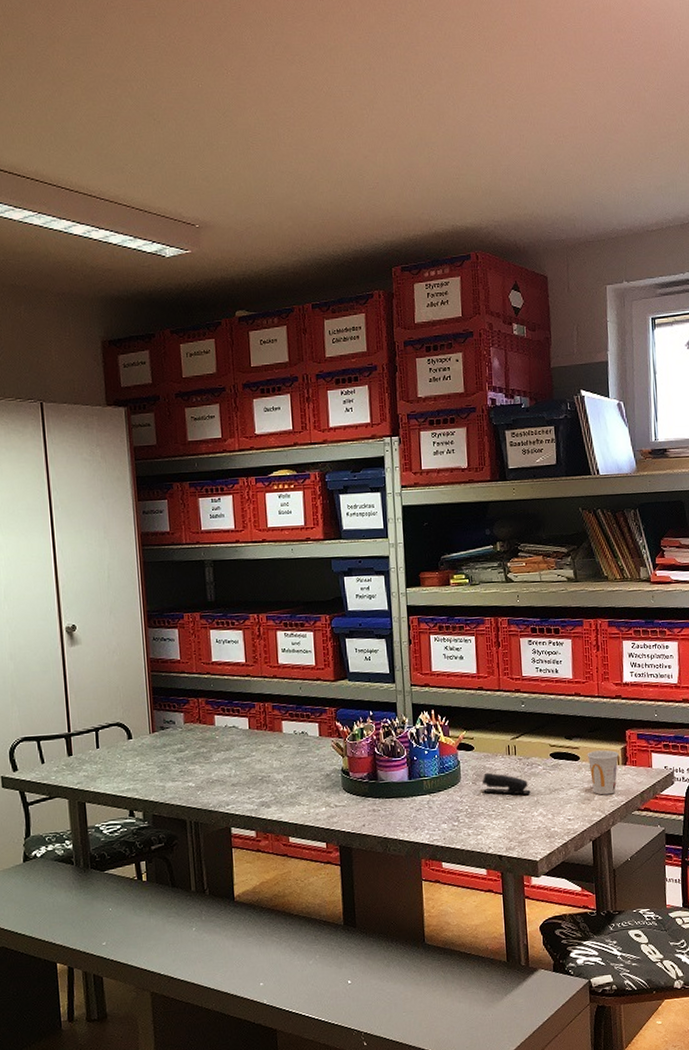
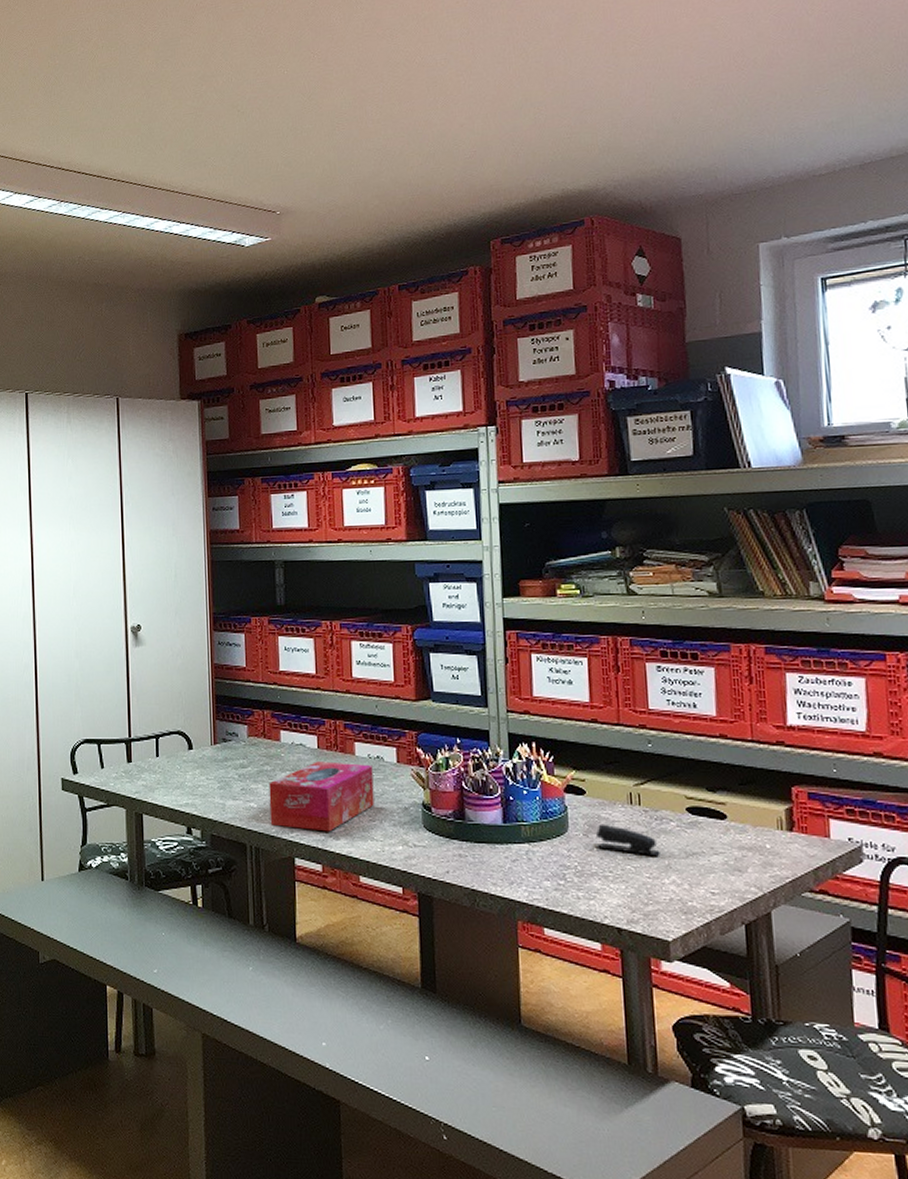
tissue box: none [205,739,301,802] -> present [269,761,374,832]
cup: present [587,750,619,795] -> none [737,809,782,867]

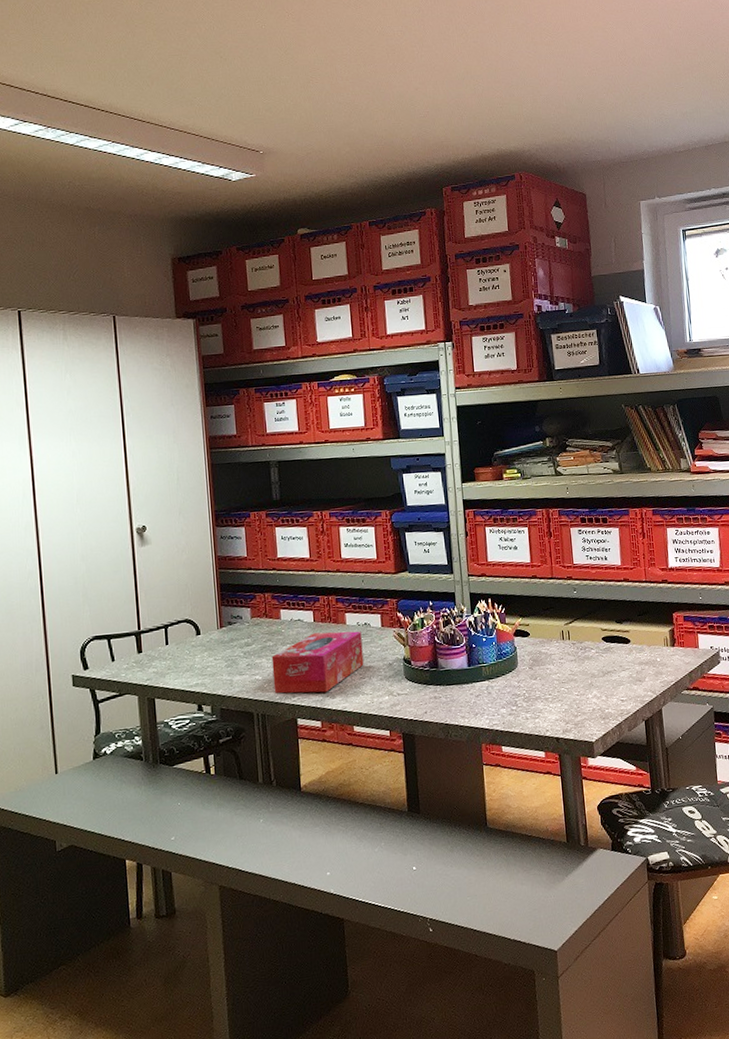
stapler: present [595,823,660,856] -> none [538,657,585,678]

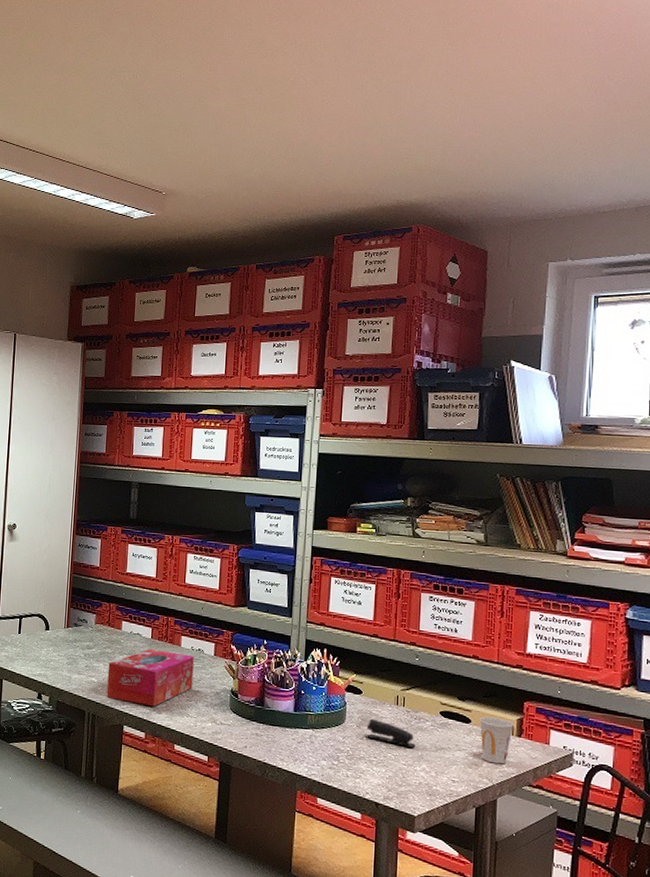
stapler: none [538,657,585,678] -> present [366,718,416,748]
cup: none [637,632,667,676] -> present [479,716,514,764]

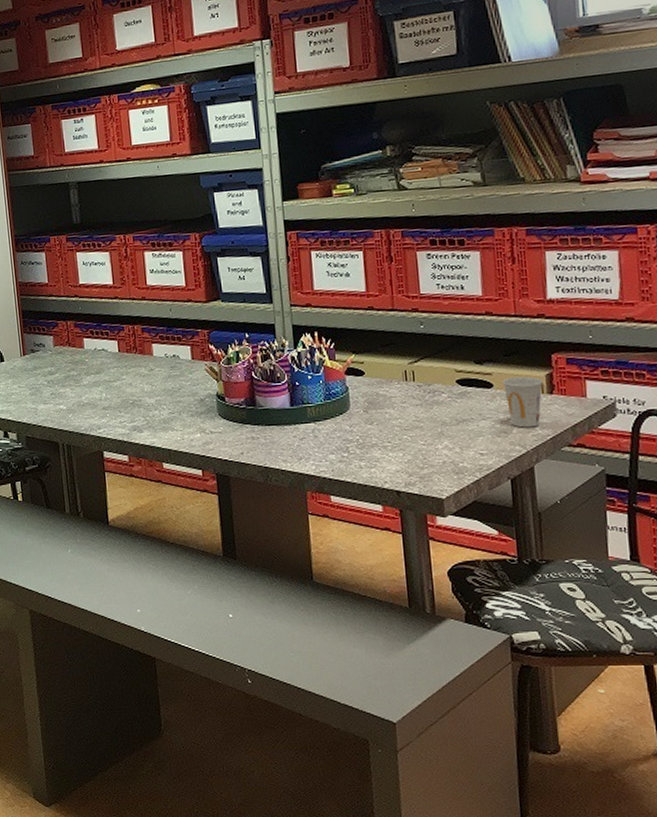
tissue box: present [106,649,194,707] -> none [75,363,173,426]
stapler: present [366,718,416,748] -> none [374,400,434,425]

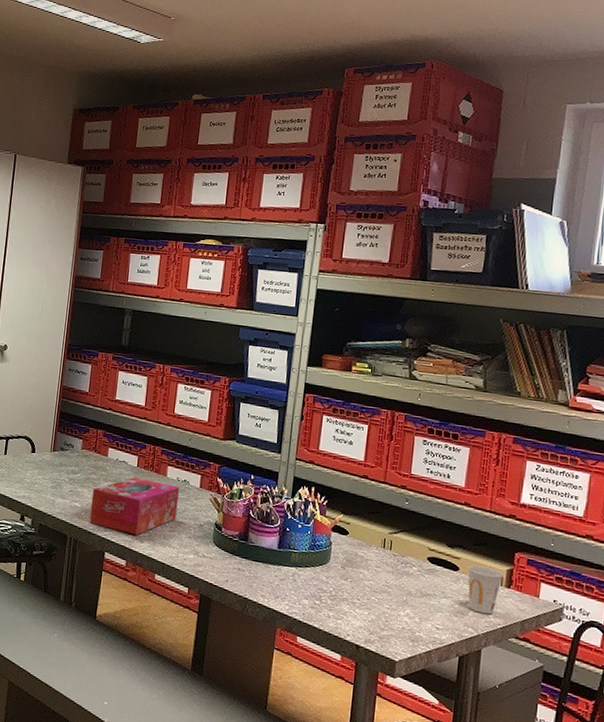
tissue box: none [75,363,173,426] -> present [89,477,180,535]

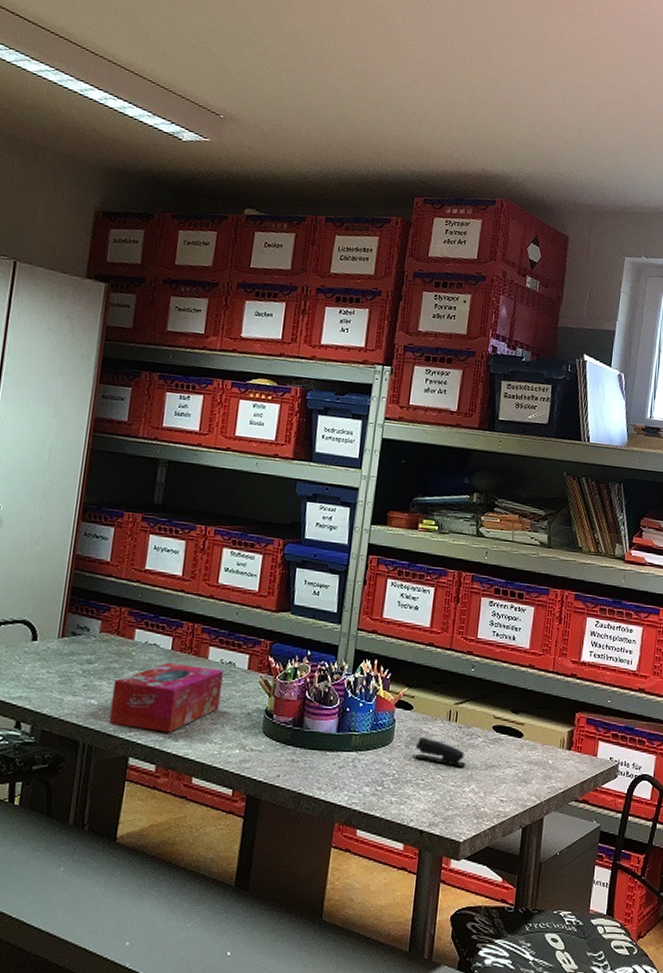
stapler: none [350,560,401,592] -> present [414,736,466,767]
cup: present [467,565,503,615] -> none [531,730,565,780]

